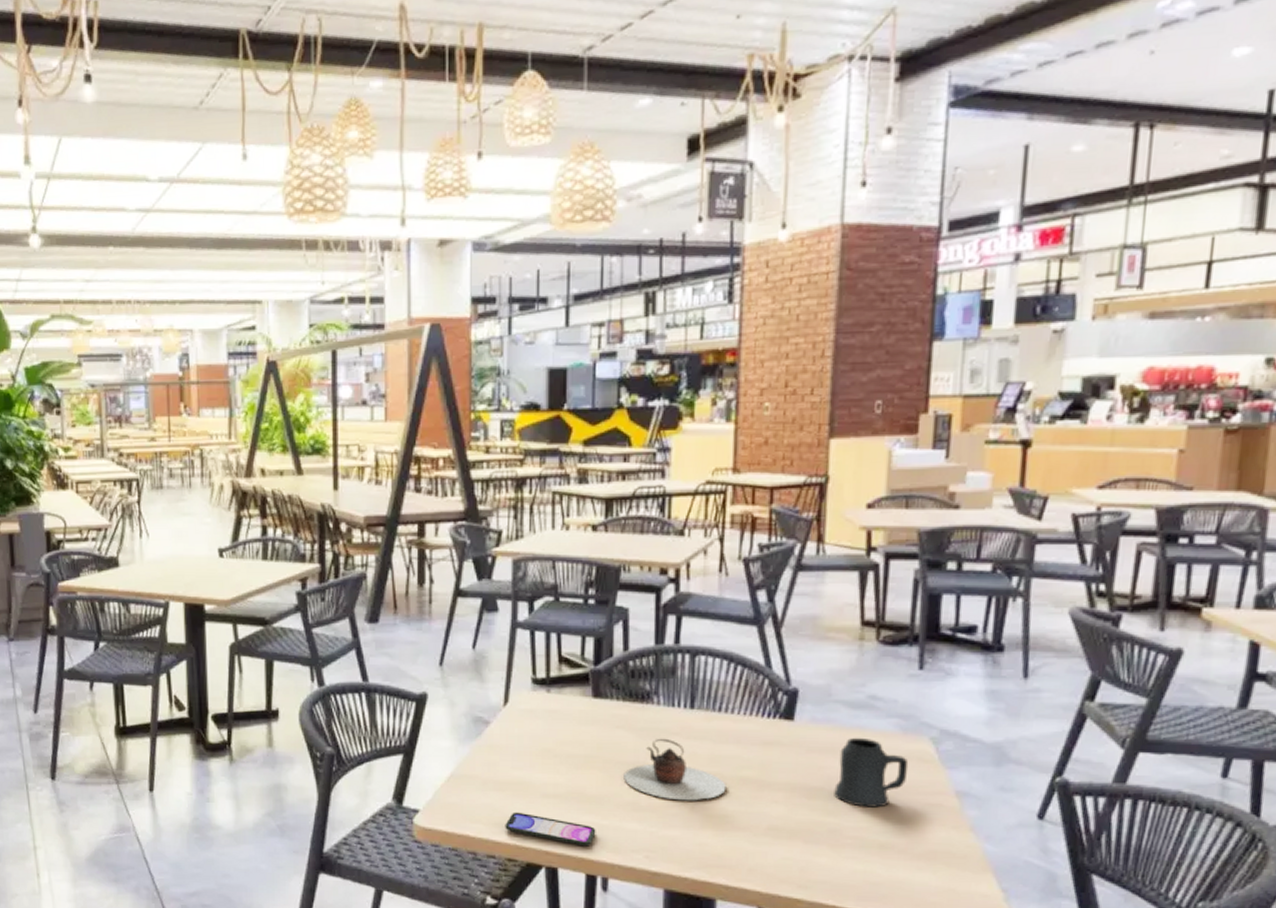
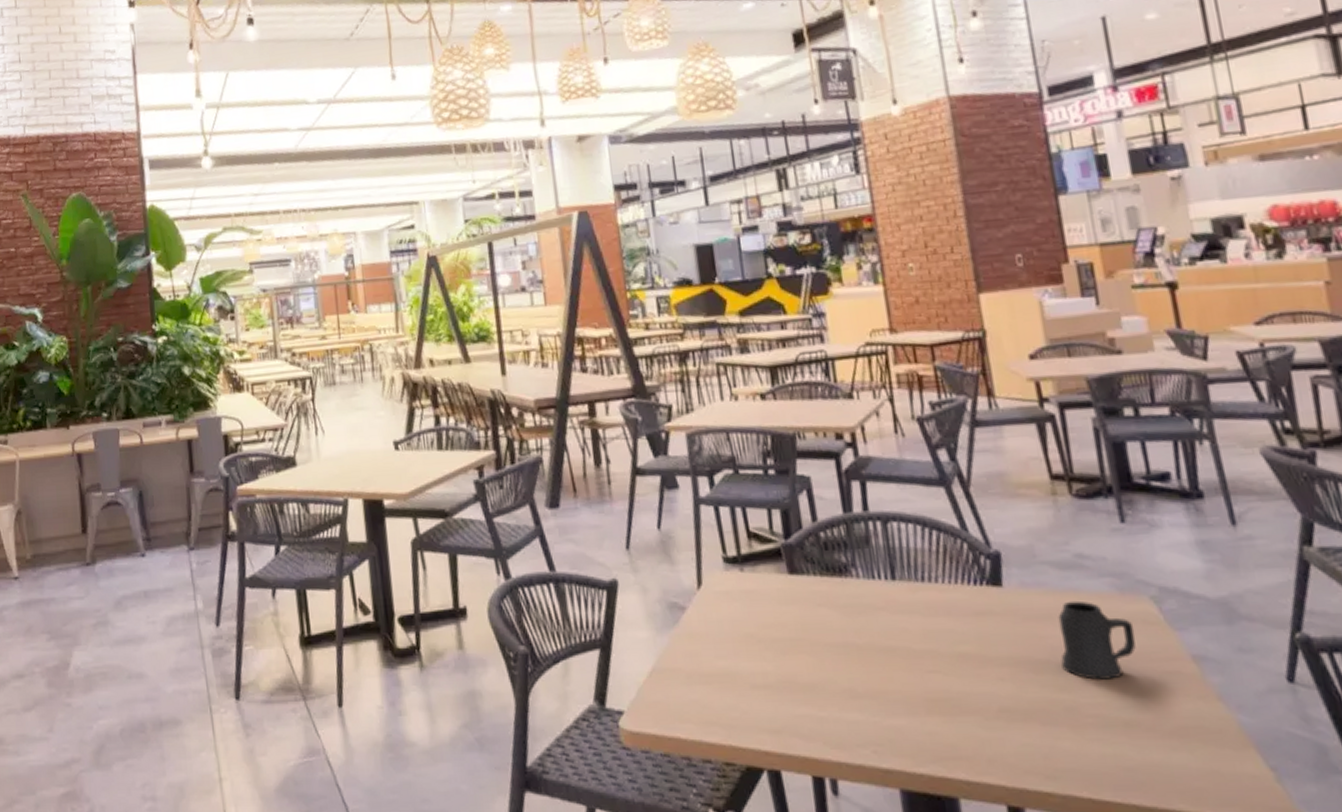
smartphone: present [505,811,596,847] -> none [716,707,816,744]
teapot: present [623,738,727,801] -> none [834,614,946,684]

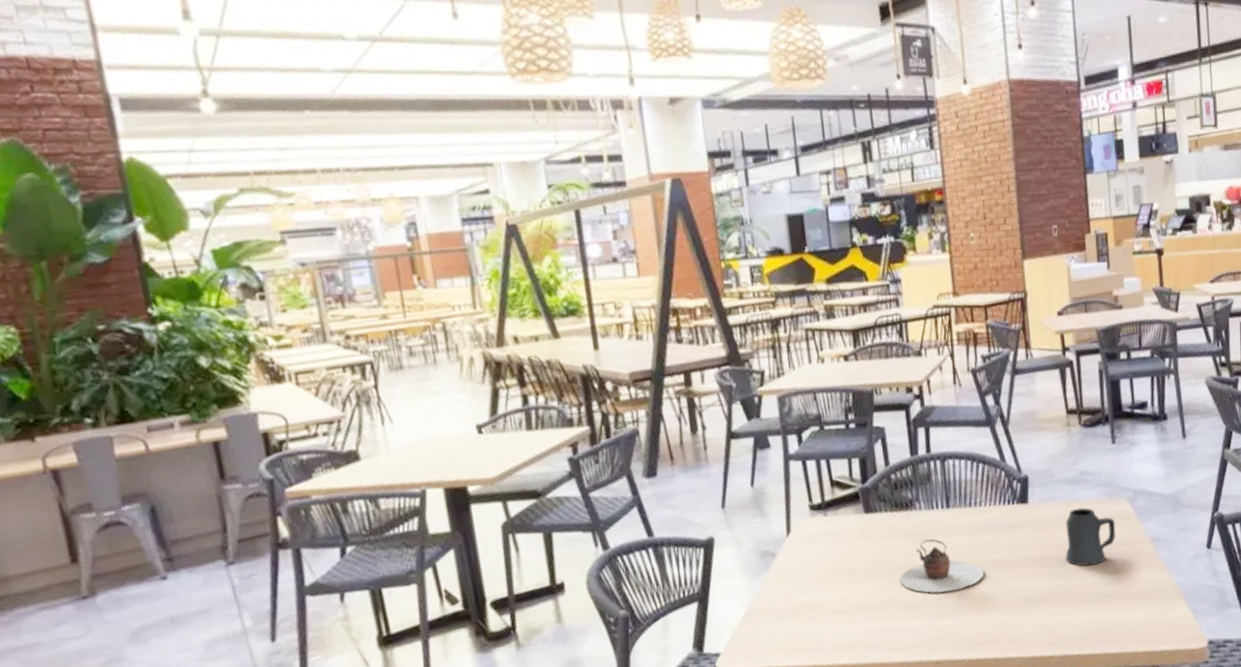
teapot: none [834,614,946,684] -> present [900,538,985,593]

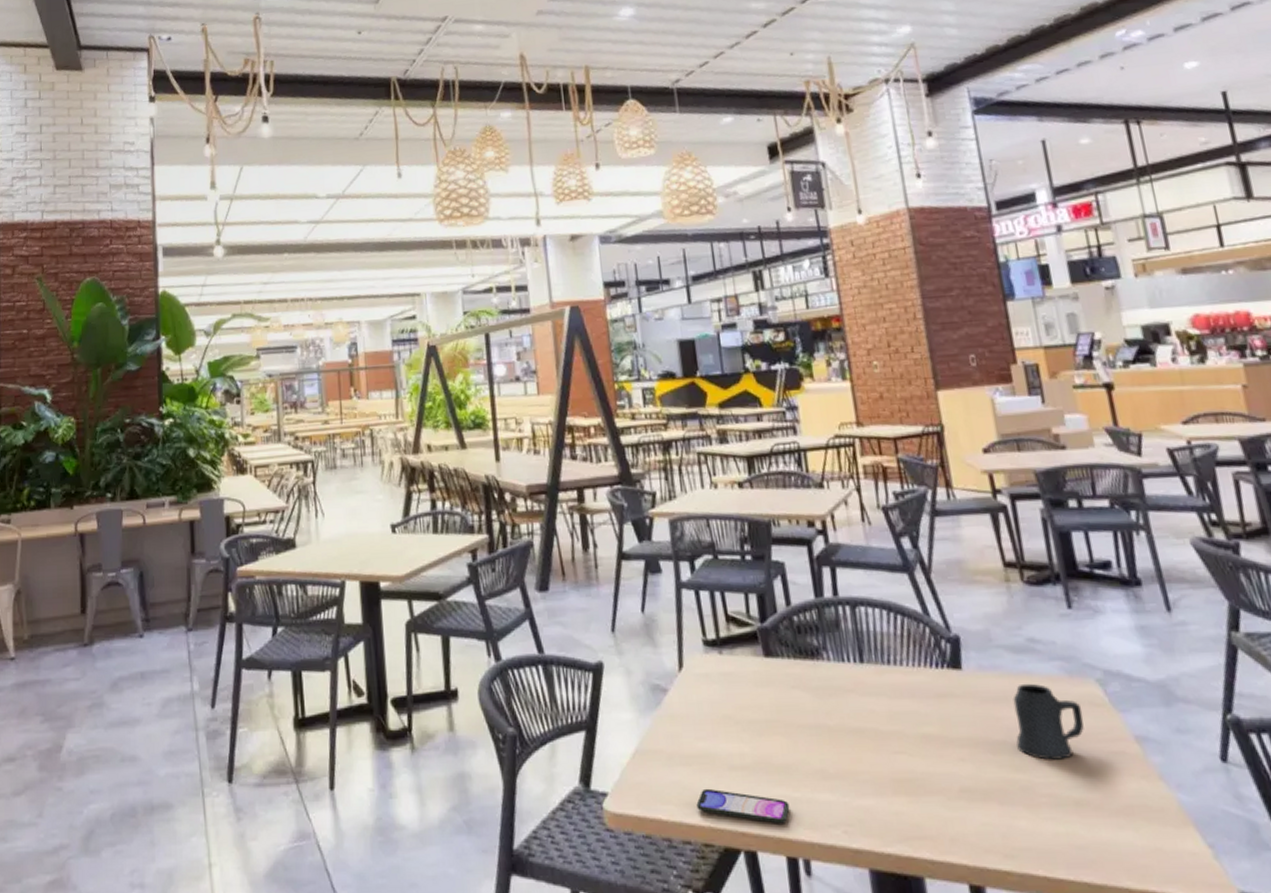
smartphone: none [802,631,884,654] -> present [696,788,790,824]
teapot: present [900,538,985,593] -> none [807,696,911,765]

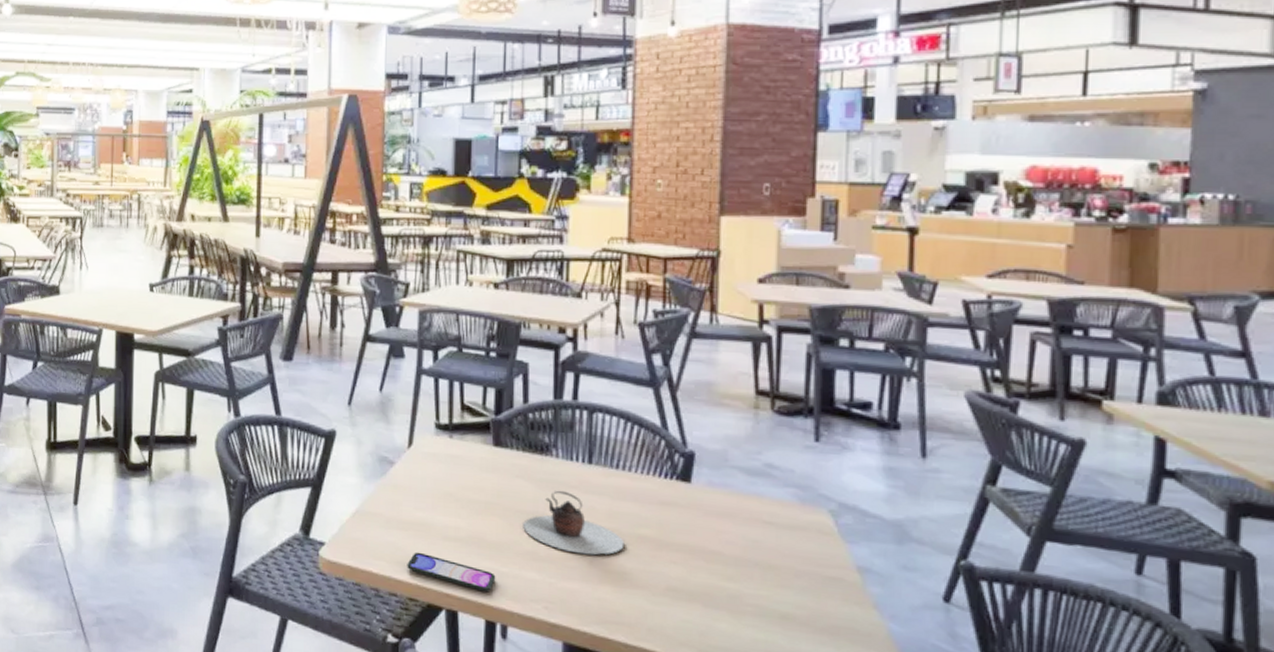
teapot: none [807,696,911,765] -> present [523,490,625,555]
mug: present [1013,683,1084,760] -> none [733,504,808,577]

